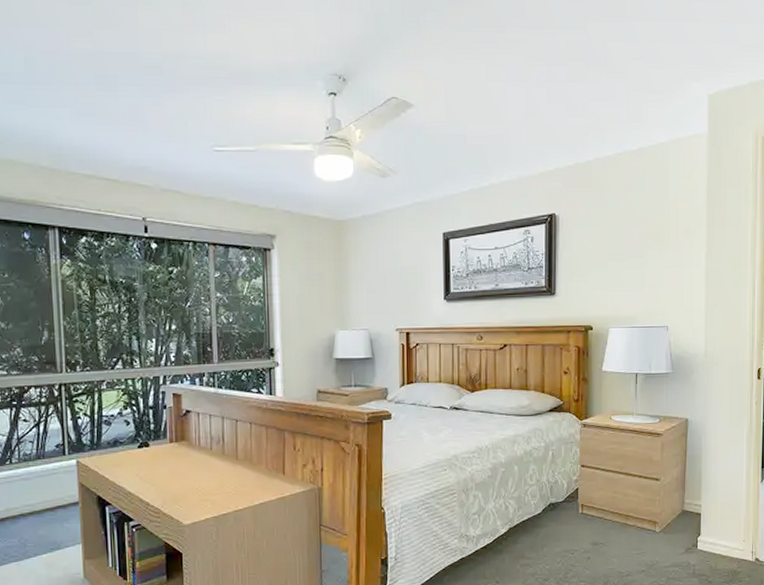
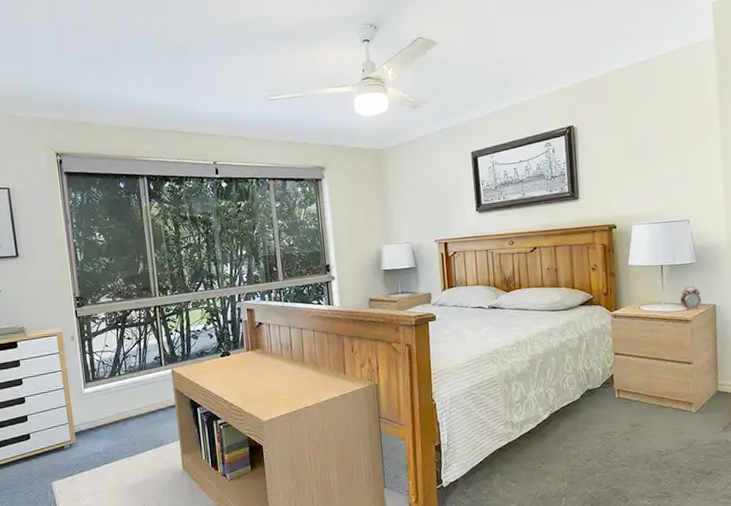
alarm clock: none [653,398,674,424] -> present [680,286,701,311]

